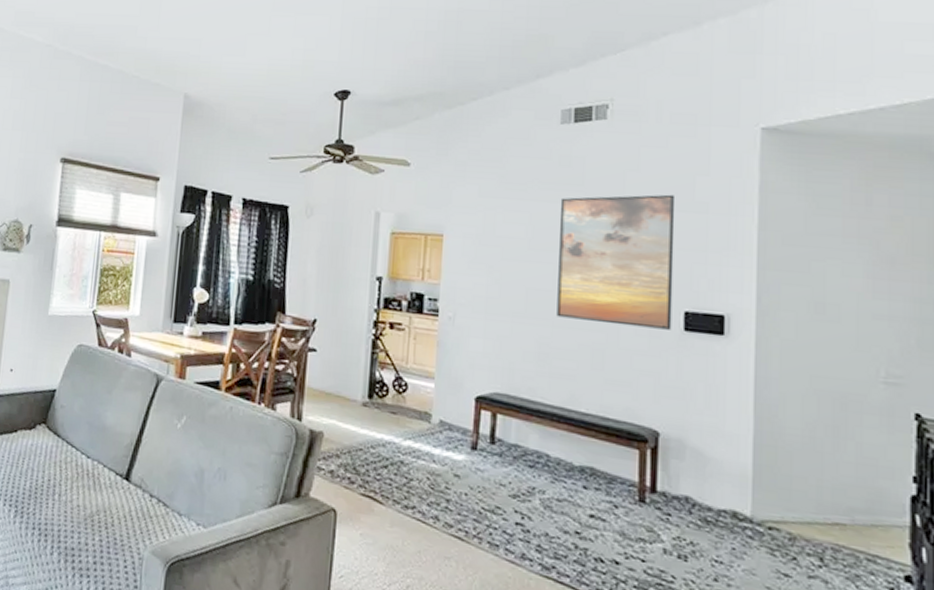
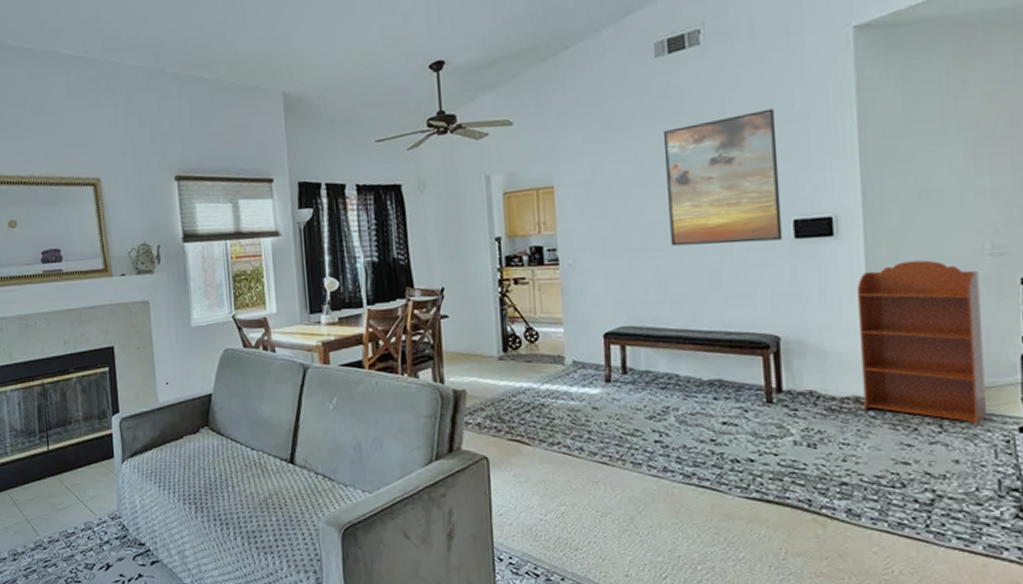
bookcase: none [740,374,871,567] -> present [856,260,986,427]

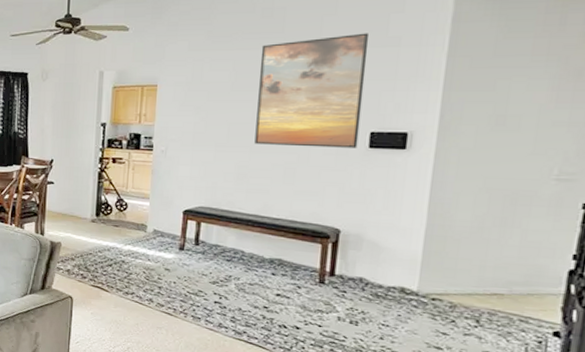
bookcase: present [856,260,986,427] -> none [406,177,542,326]

